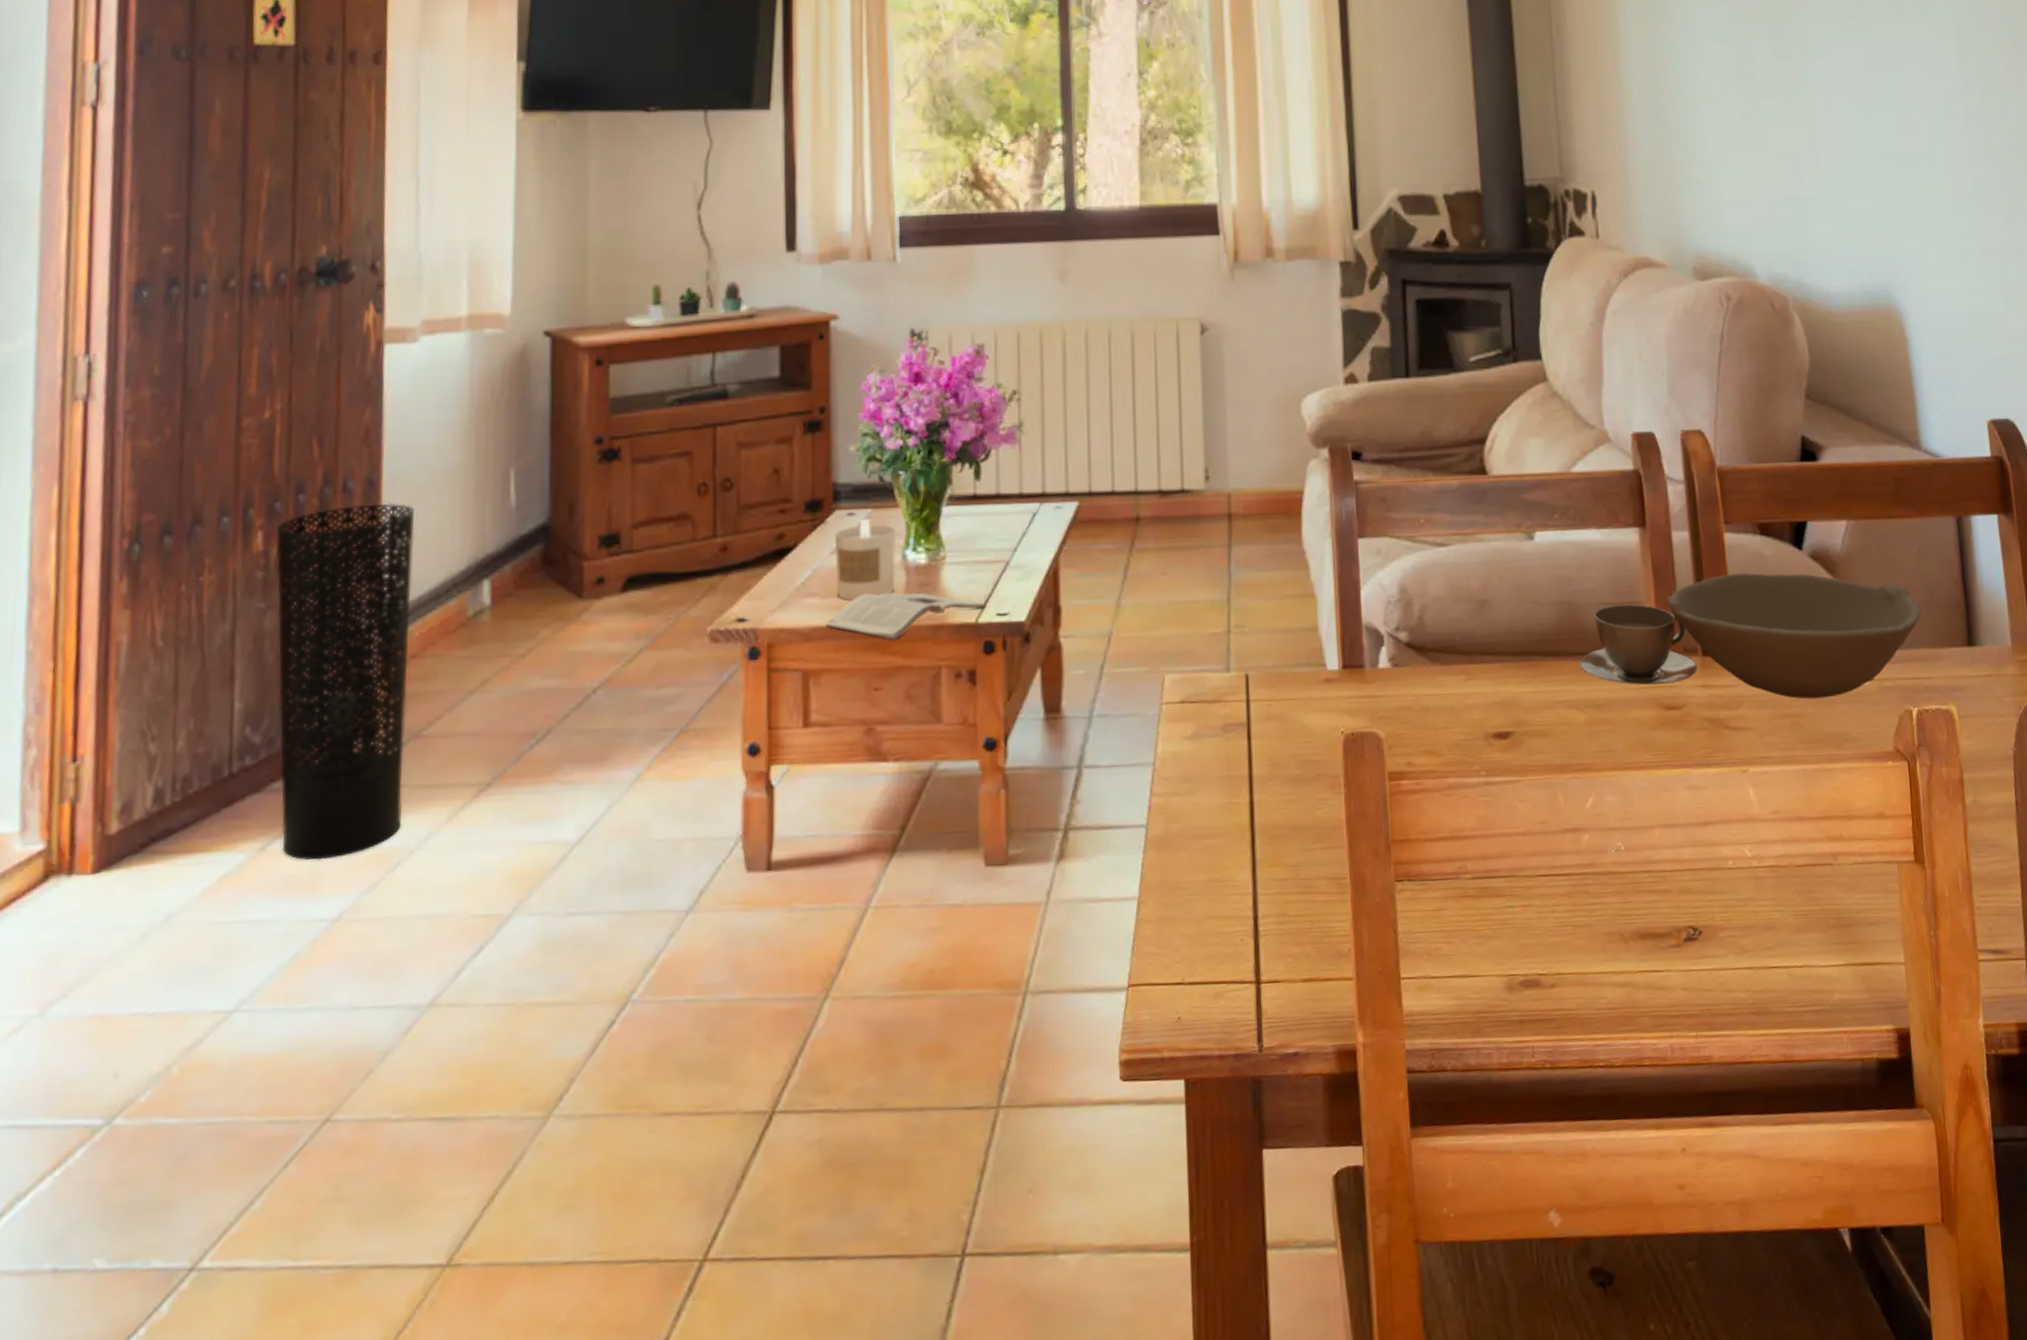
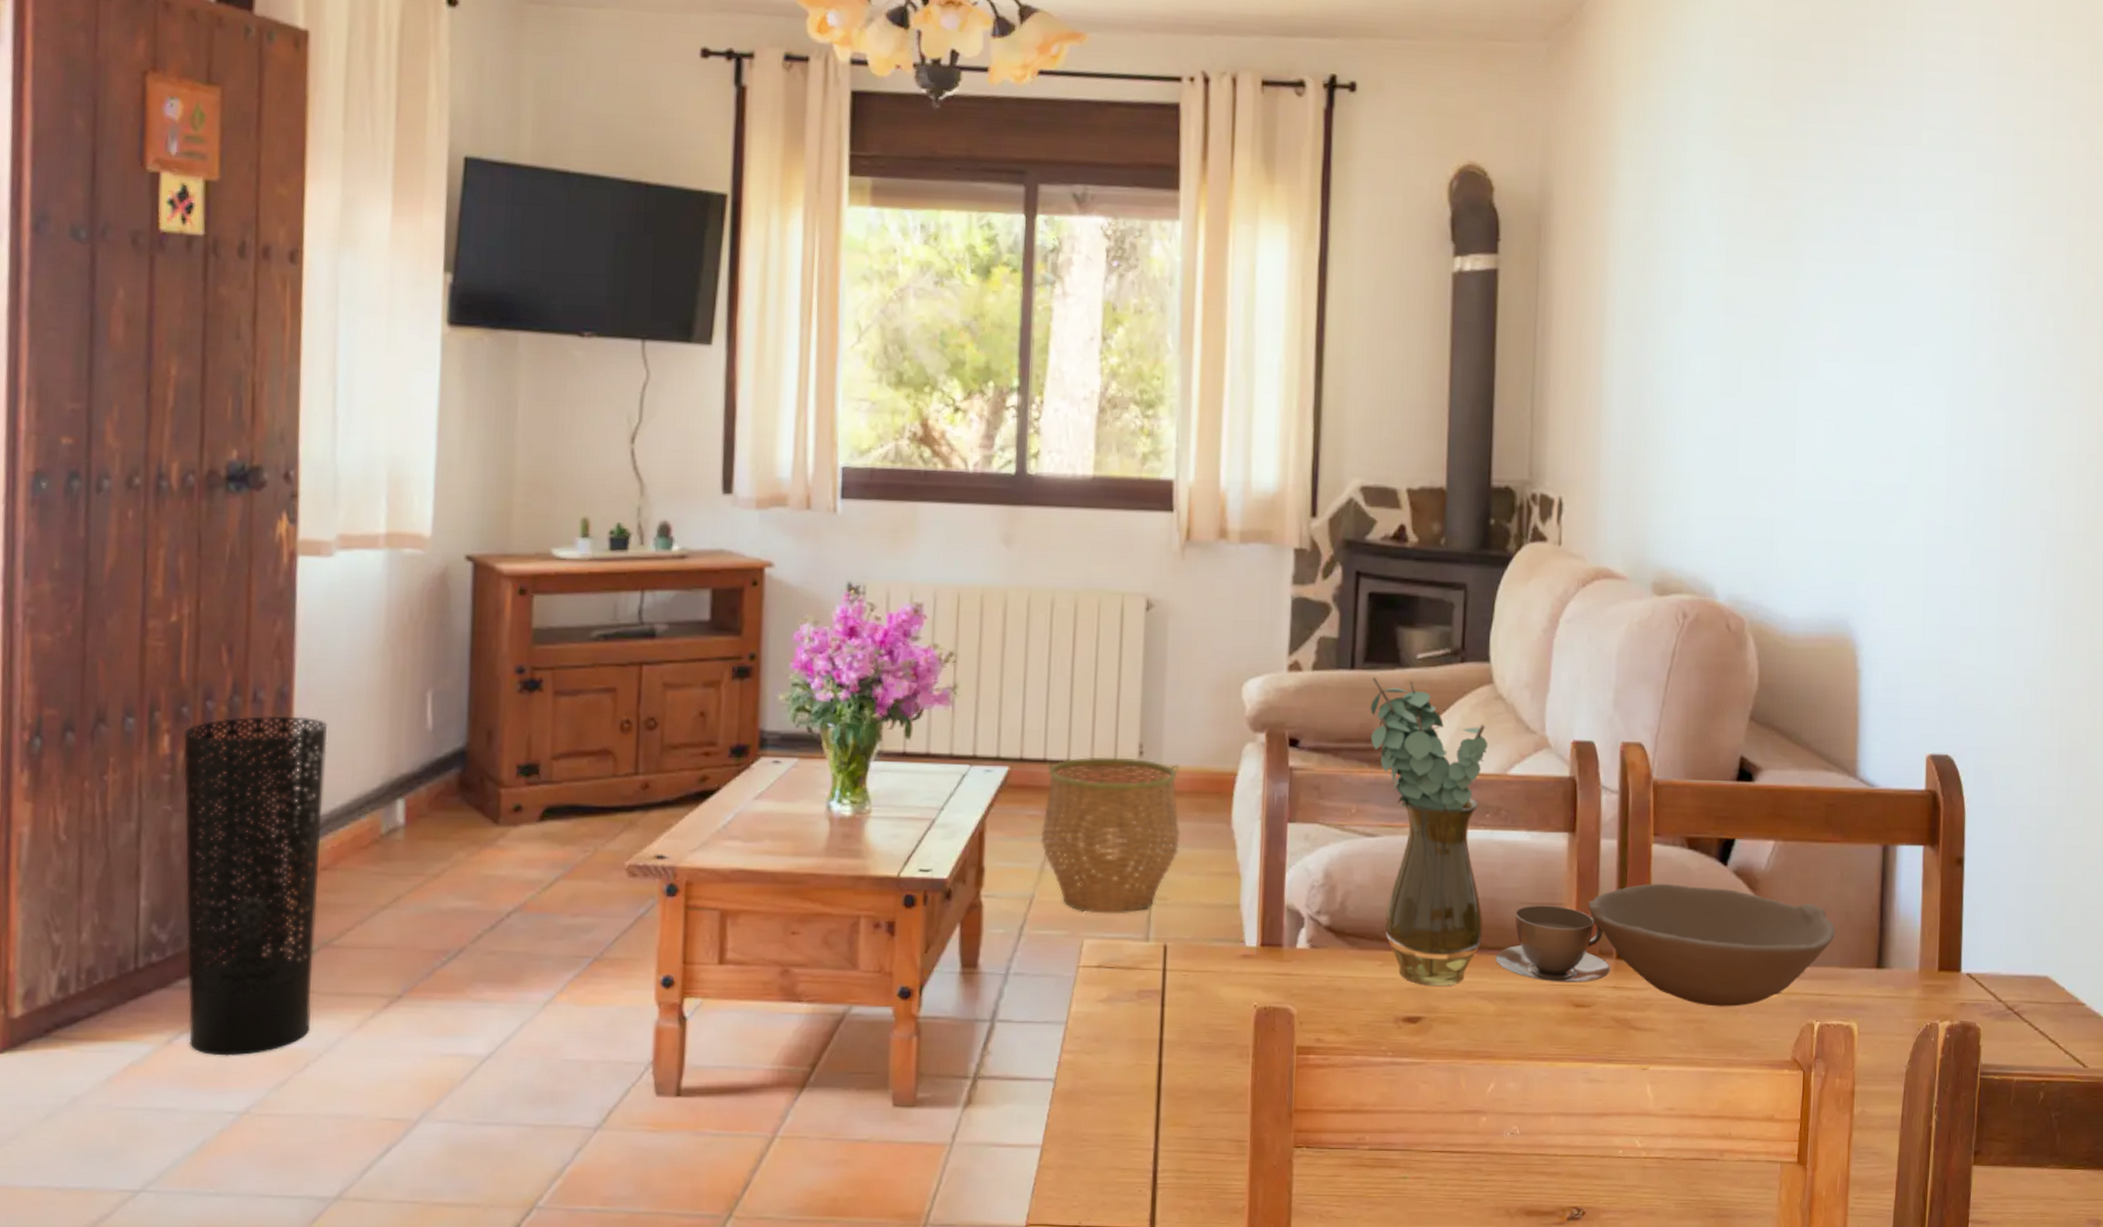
magazine: present [826,592,986,641] -> none [746,840,909,888]
candle: present [835,519,896,601] -> none [757,768,822,847]
basket: none [1114,483,1254,647] -> present [1040,756,1182,915]
vase: none [1428,384,1565,698] -> present [1370,677,1488,986]

